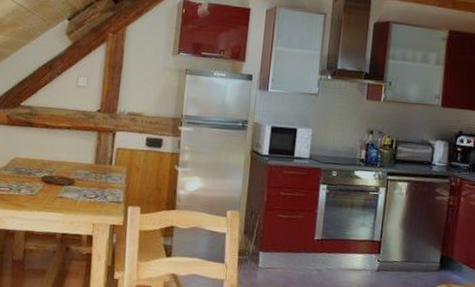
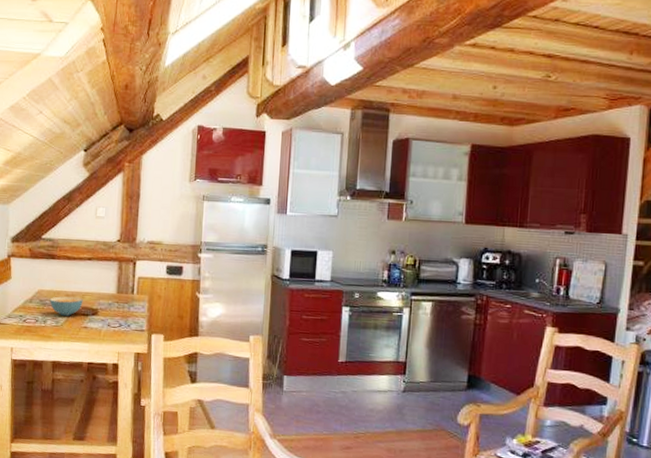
cereal bowl: none [25,165,60,185] -> present [49,296,83,316]

